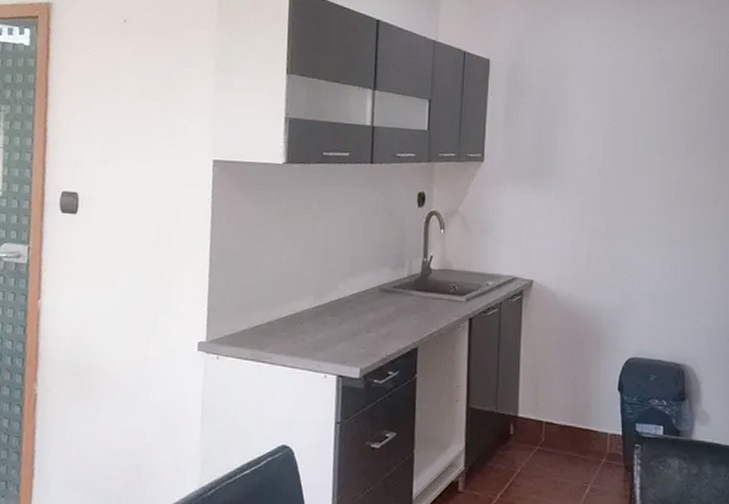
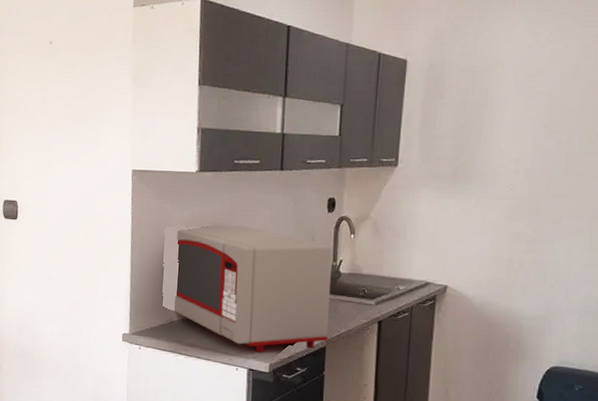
microwave: none [255,220,423,357] -> present [172,225,333,353]

